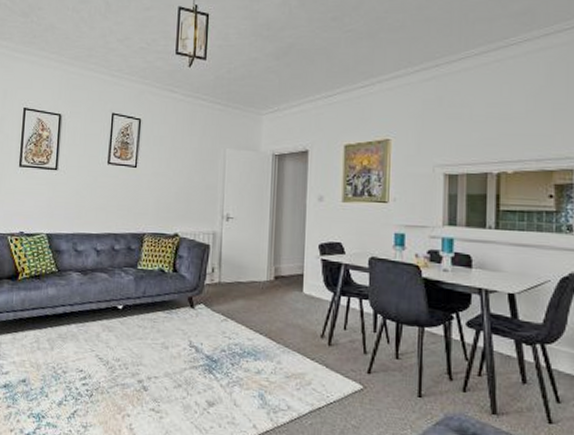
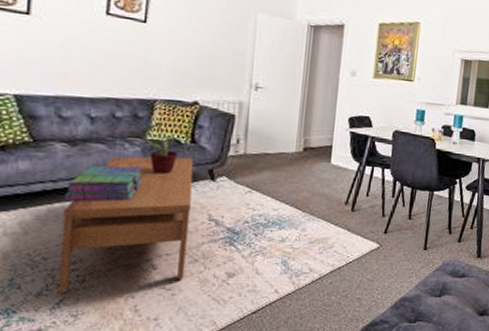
coffee table: none [73,284,176,406] -> present [57,156,194,294]
stack of books: none [78,292,135,324] -> present [64,165,143,202]
potted plant: none [125,253,163,301] -> present [130,122,179,174]

